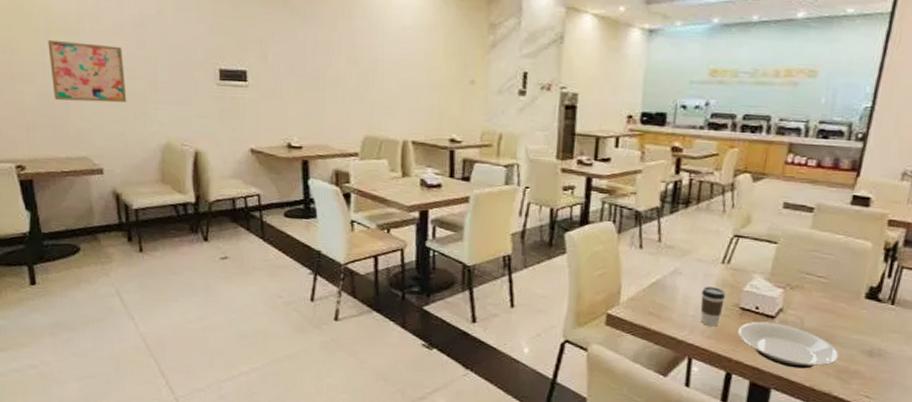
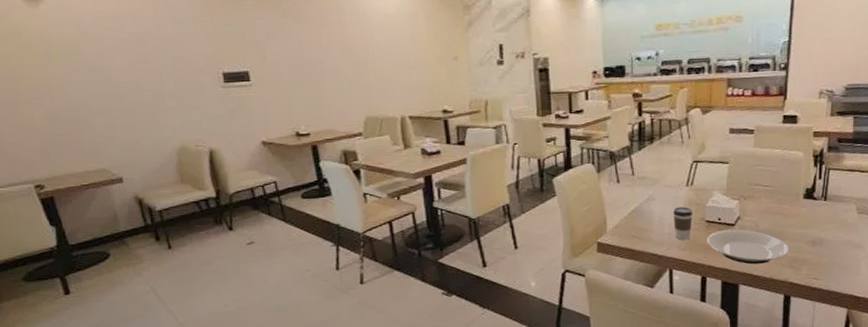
wall art: present [48,39,127,103] -> none [50,62,137,119]

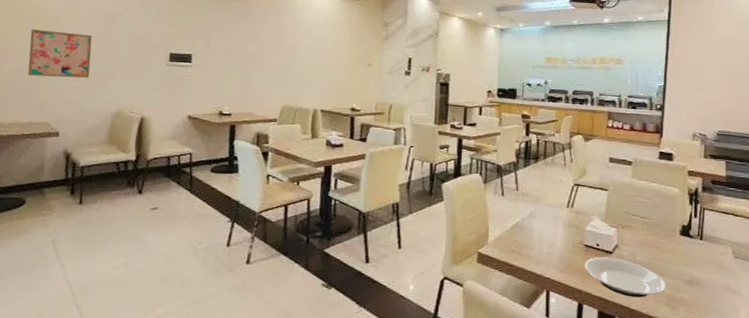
wall art: none [50,62,137,119] -> present [27,28,92,78]
coffee cup: present [673,206,693,240] -> none [553,227,572,262]

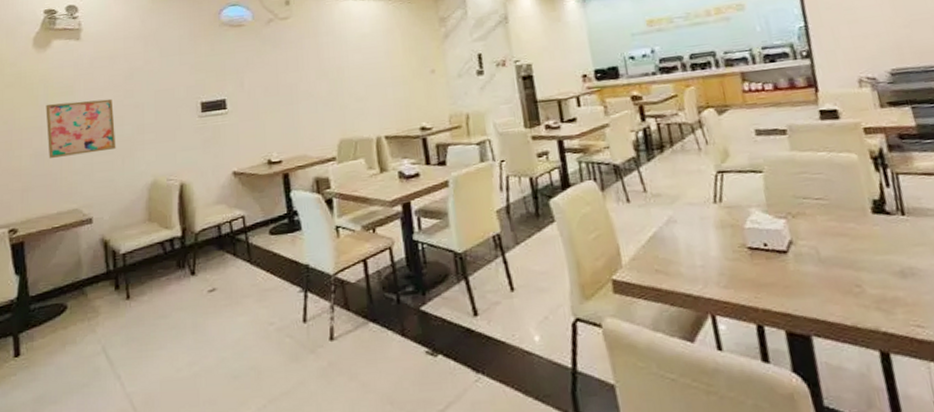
plate: present [585,257,667,298] -> none [754,258,872,307]

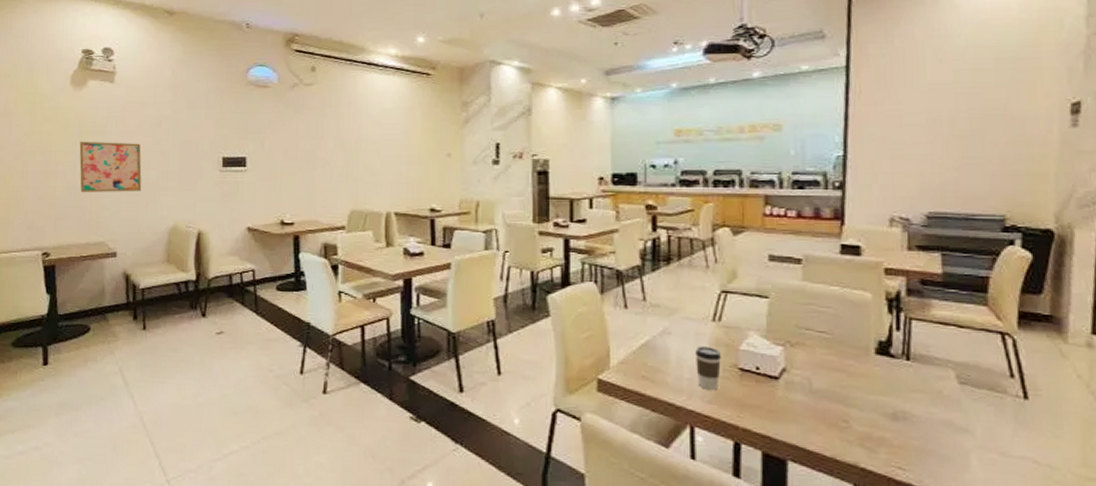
coffee cup: none [702,229,732,274] -> present [695,346,721,390]

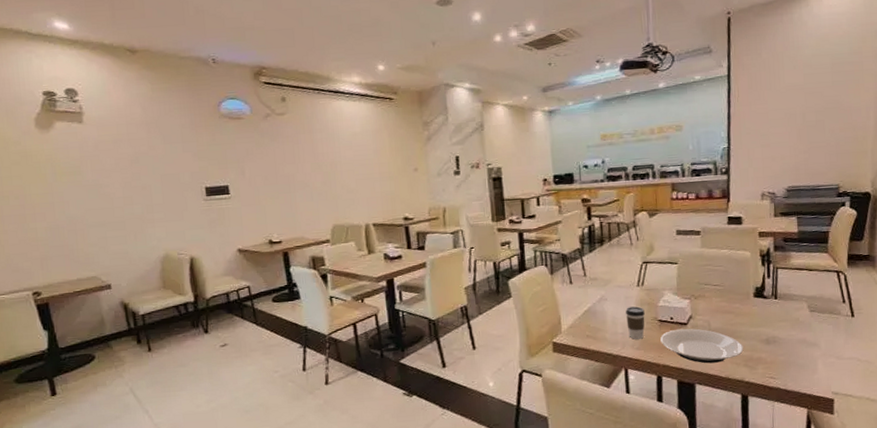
wall art: present [79,141,142,192] -> none [55,180,128,231]
plate: none [741,383,859,436] -> present [660,328,744,364]

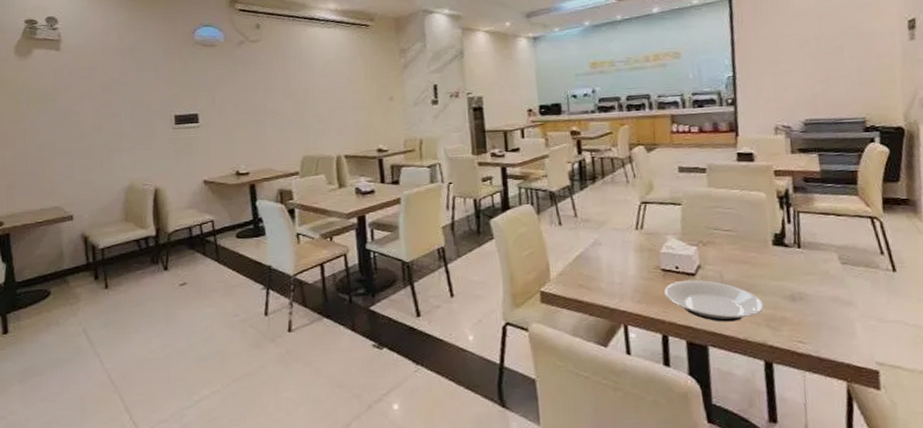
coffee cup: present [626,306,645,339] -> none [623,253,646,291]

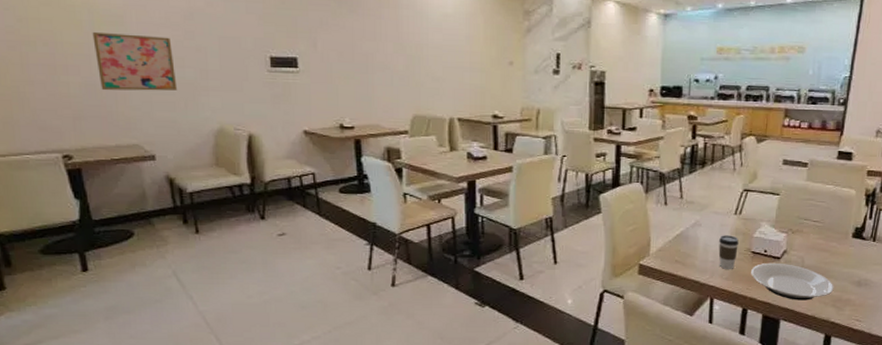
wall art: none [28,107,95,159] -> present [92,31,178,91]
coffee cup: none [623,253,646,291] -> present [718,235,739,269]

